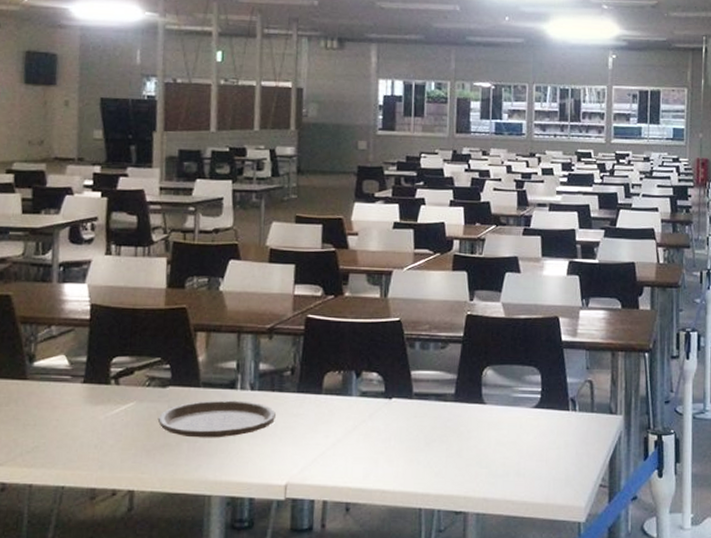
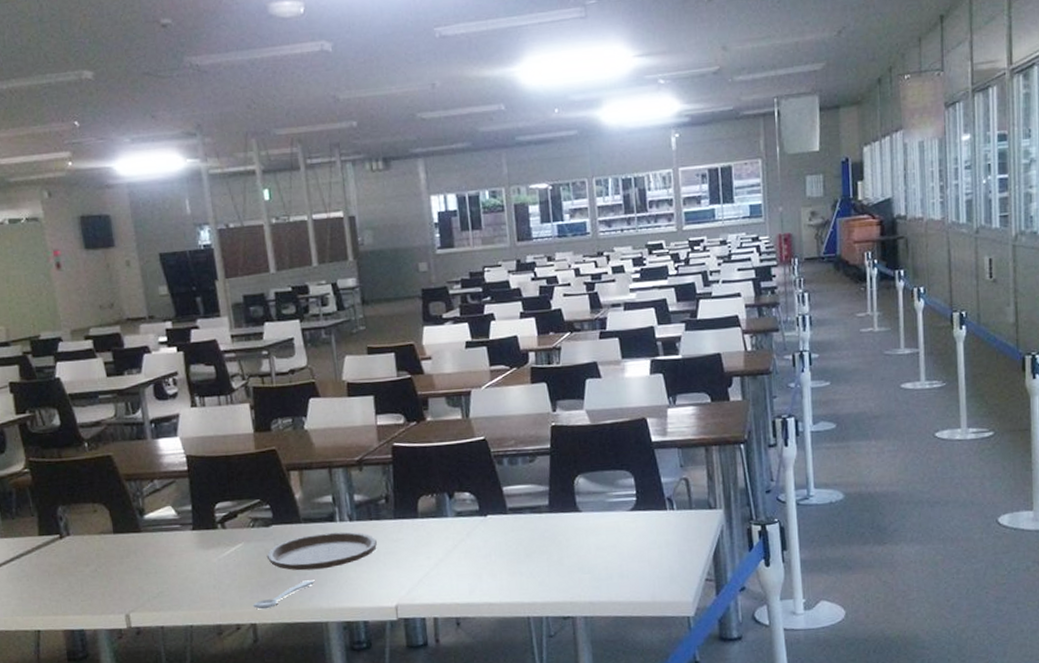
spoon: none [133,448,203,476] -> present [252,580,314,610]

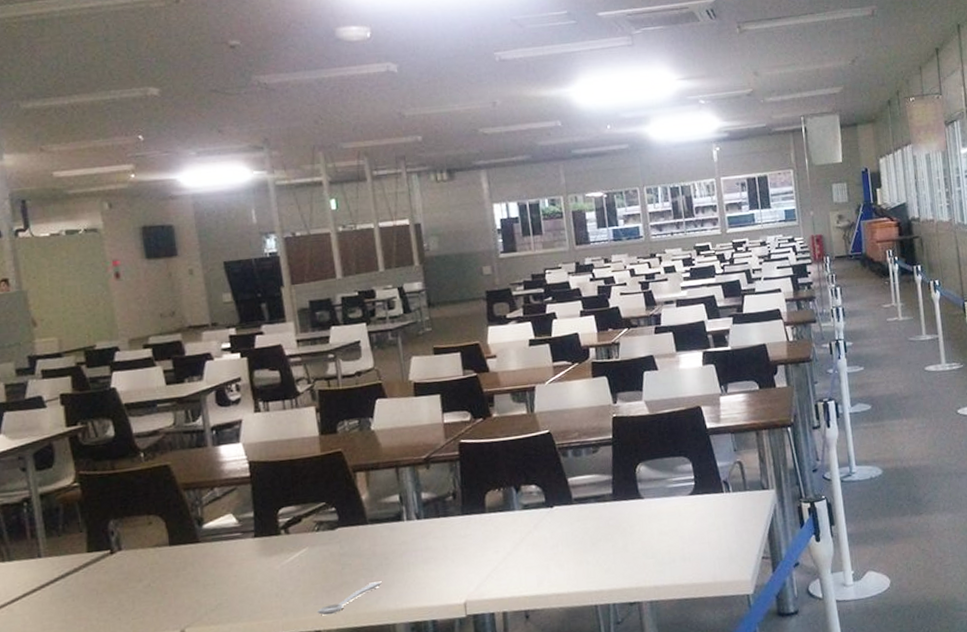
plate: present [266,531,377,571] -> none [332,530,445,573]

